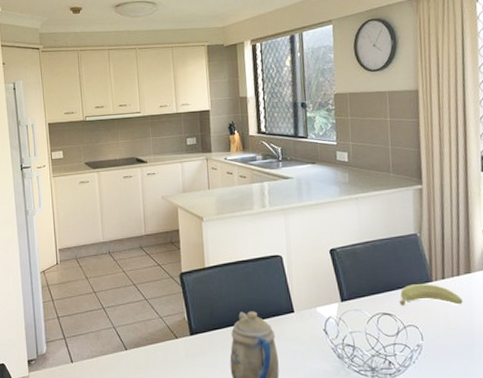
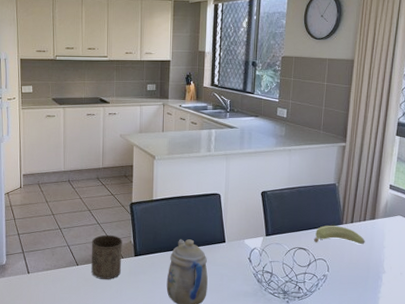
cup: none [139,311,177,365] -> present [91,234,122,279]

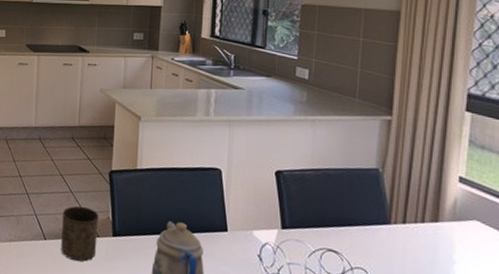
banana: present [313,226,365,245] -> none [348,223,425,256]

